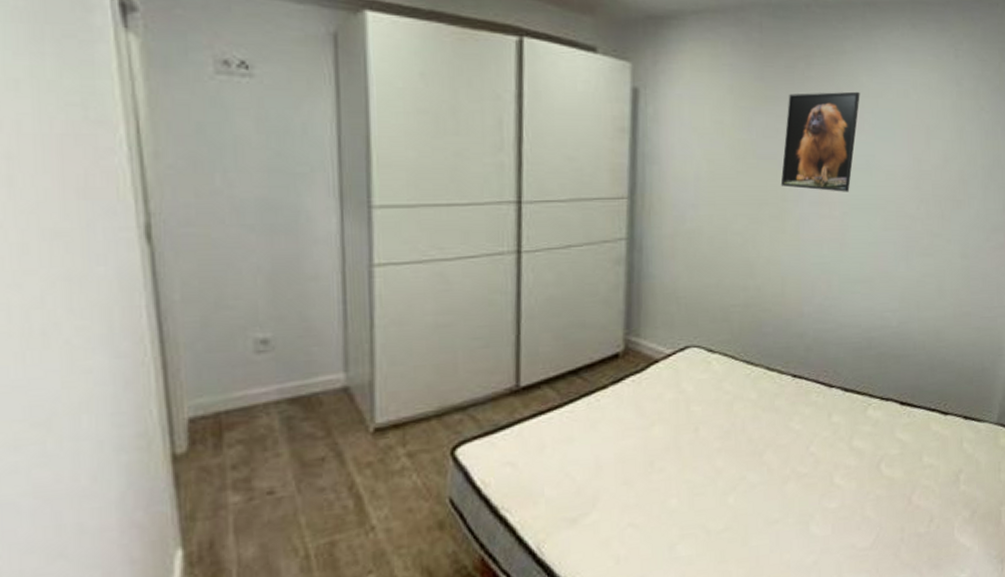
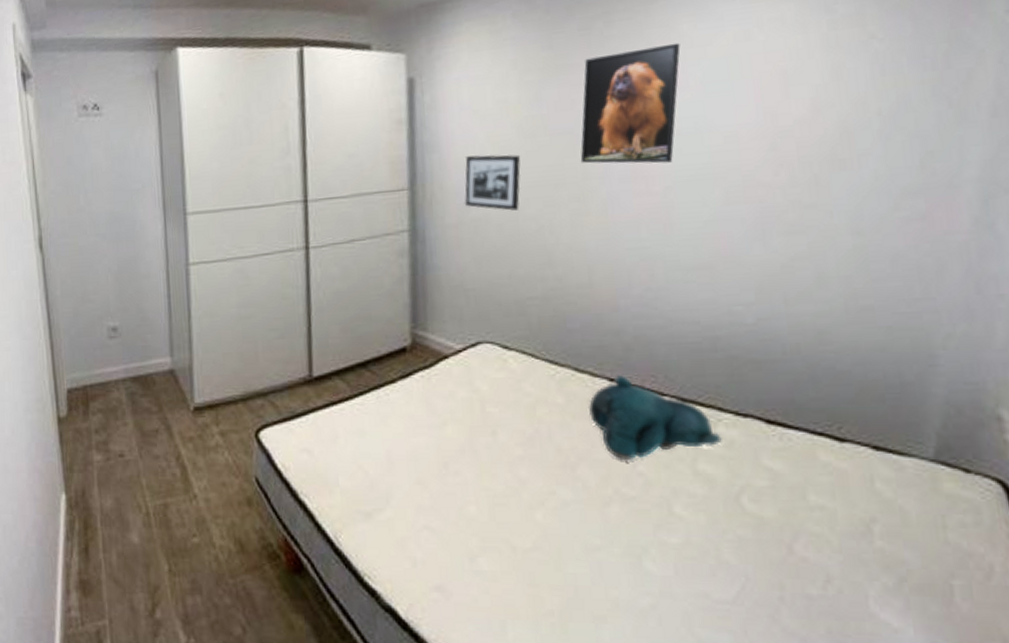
picture frame: none [680,171,732,225] -> present [464,154,521,211]
teddy bear: none [775,372,870,444] -> present [587,375,722,461]

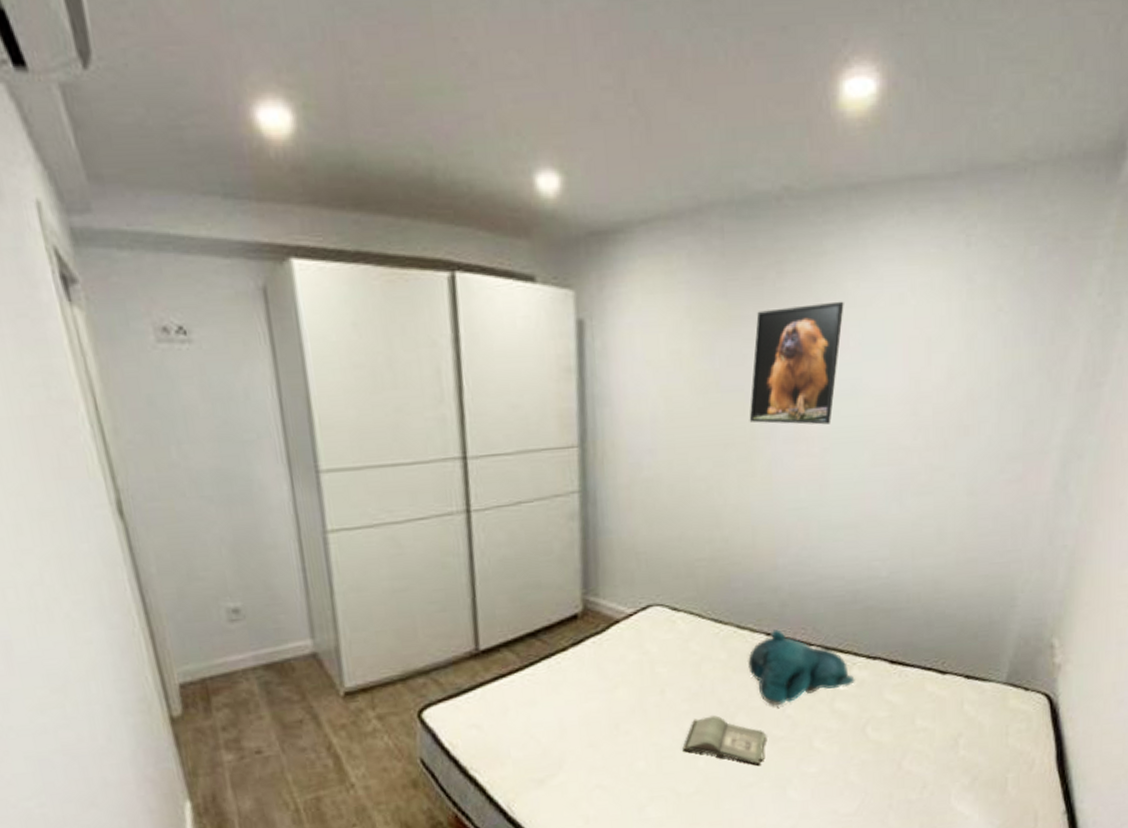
picture frame: present [464,154,521,211] -> none [636,411,693,471]
hardback book: none [517,464,615,527] -> present [682,715,767,765]

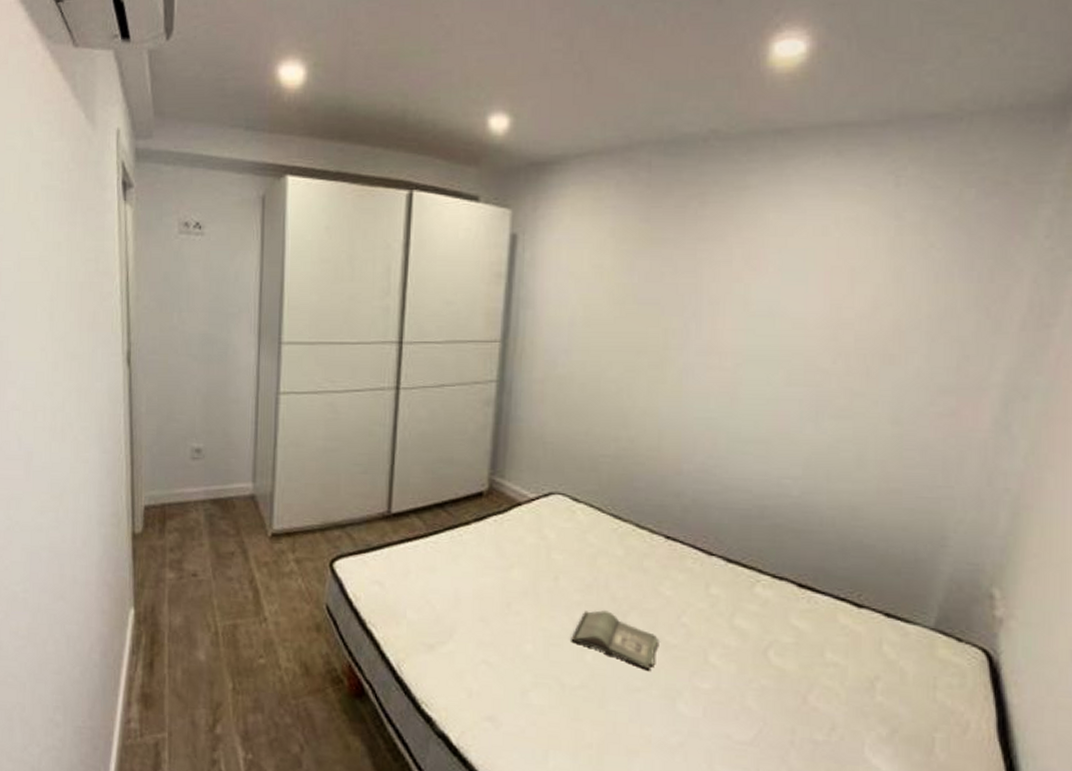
teddy bear: present [747,629,855,706] -> none [643,534,758,612]
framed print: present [749,301,844,425] -> none [663,230,765,342]

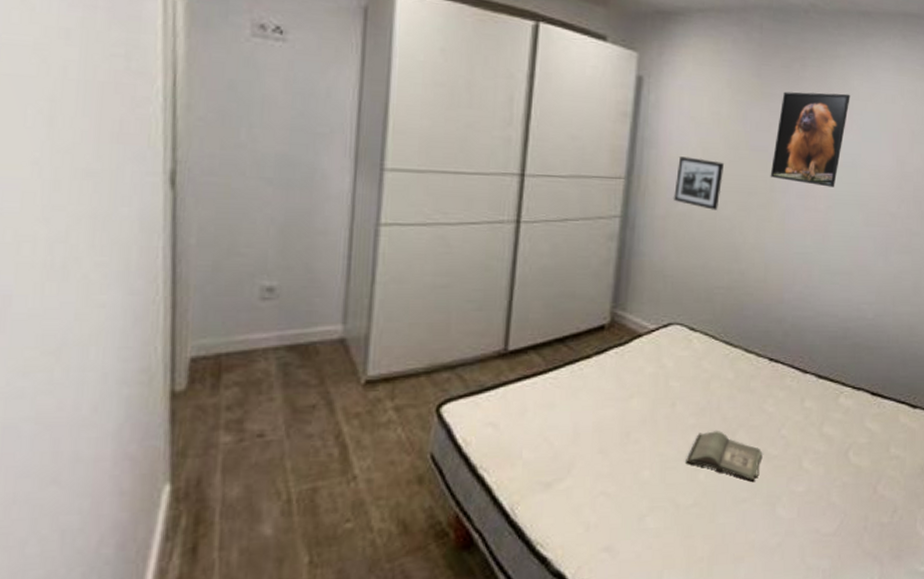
picture frame: none [551,316,608,372] -> present [673,157,724,210]
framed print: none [663,230,765,342] -> present [770,91,851,188]

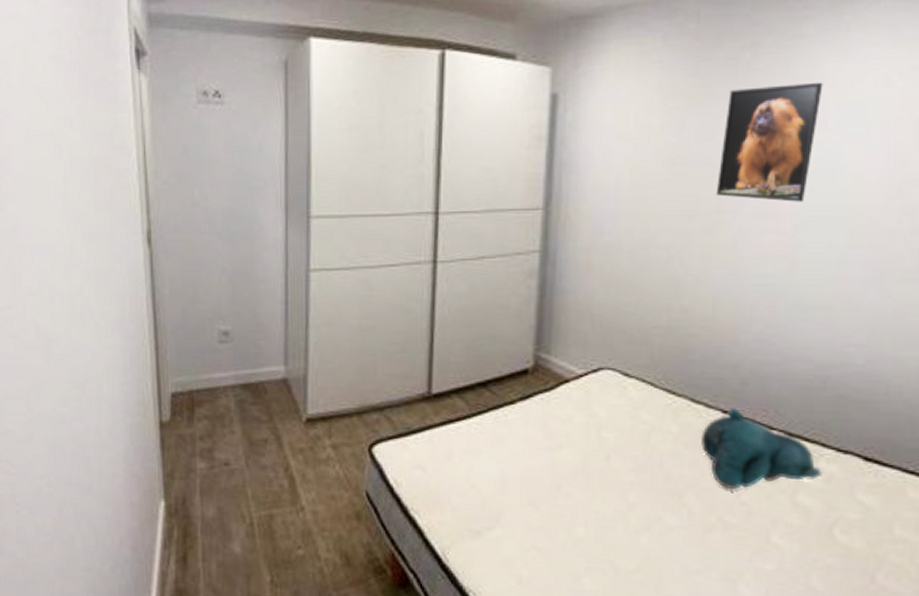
picture frame: present [673,157,724,210] -> none [597,179,657,239]
hardback book: present [686,431,763,482] -> none [625,490,718,552]
teddy bear: none [751,356,842,426] -> present [700,408,822,490]

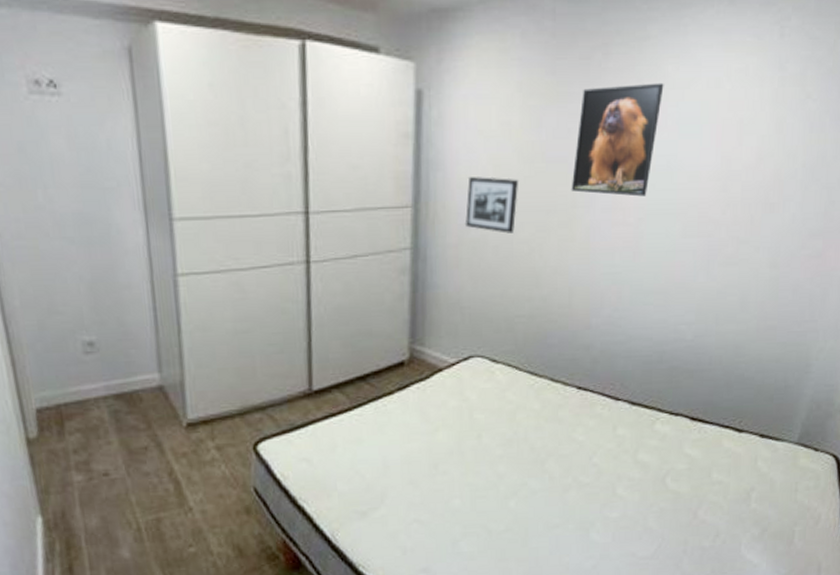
picture frame: none [597,179,657,239] -> present [464,177,518,234]
teddy bear: present [700,408,822,490] -> none [558,384,658,455]

